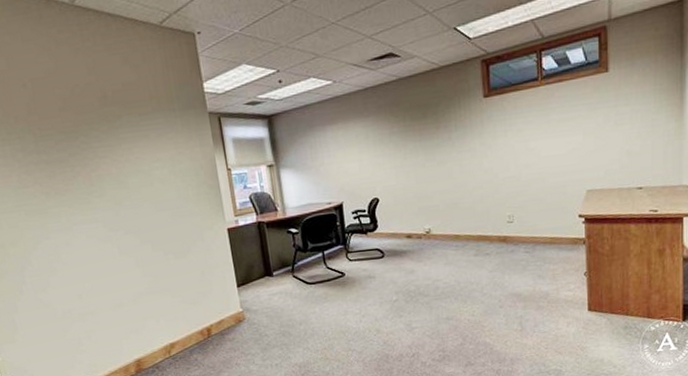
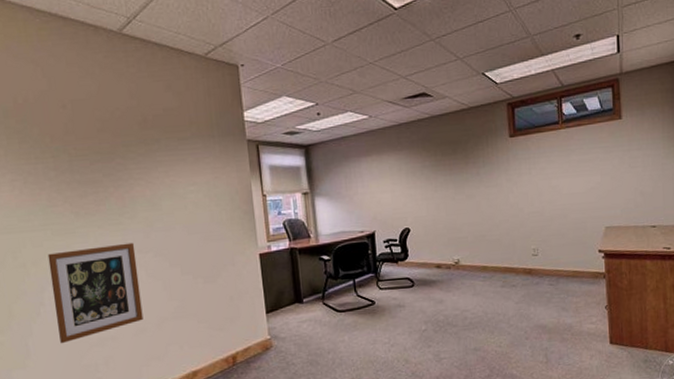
wall art: none [23,221,120,320] -> present [47,242,144,344]

